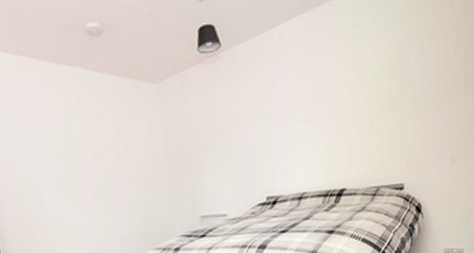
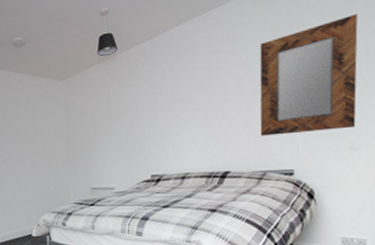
home mirror: none [370,19,457,149] -> present [259,13,358,136]

